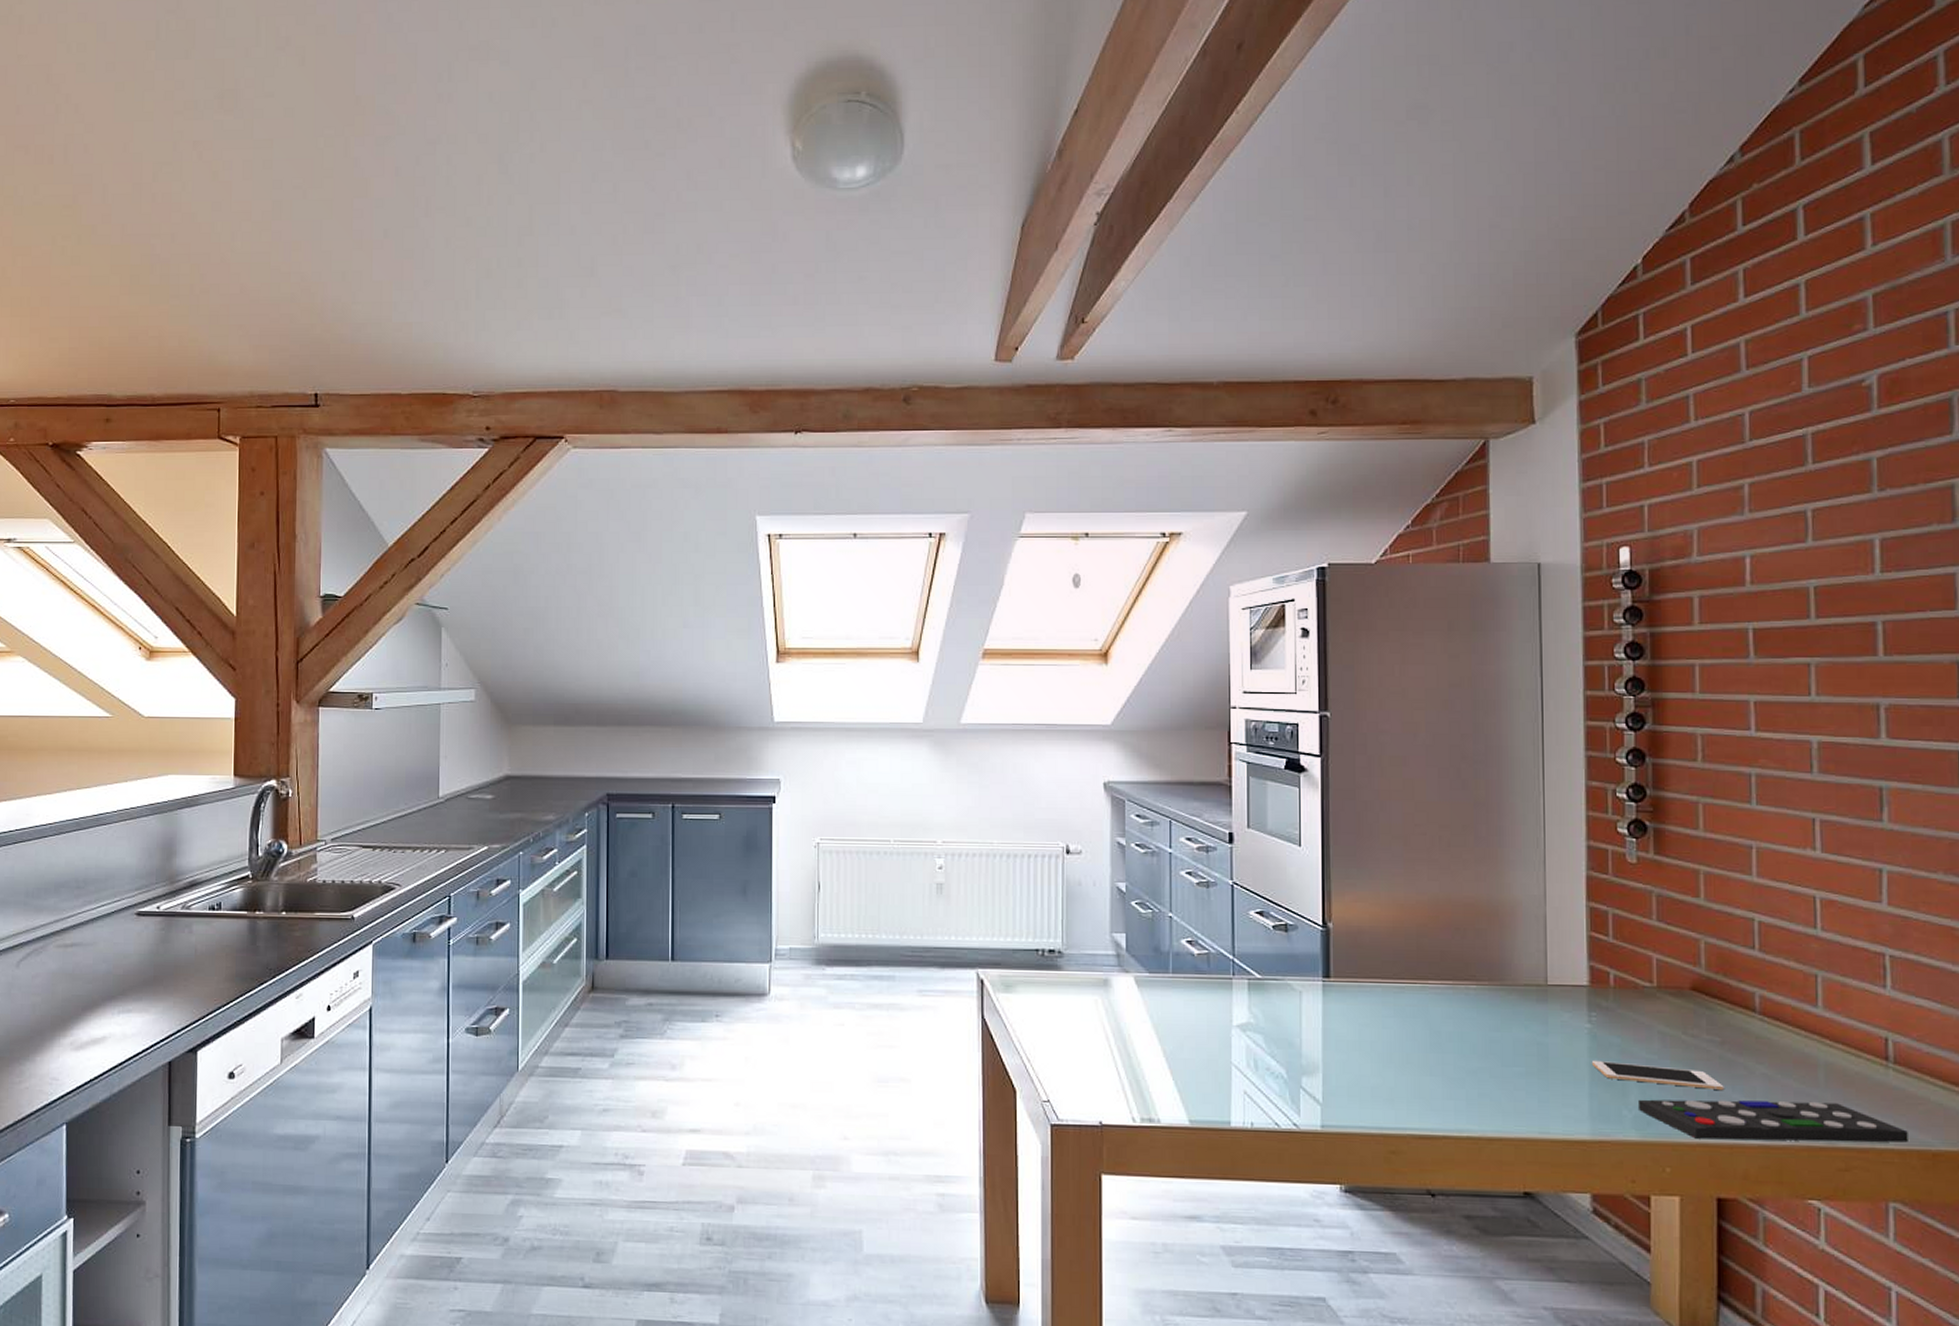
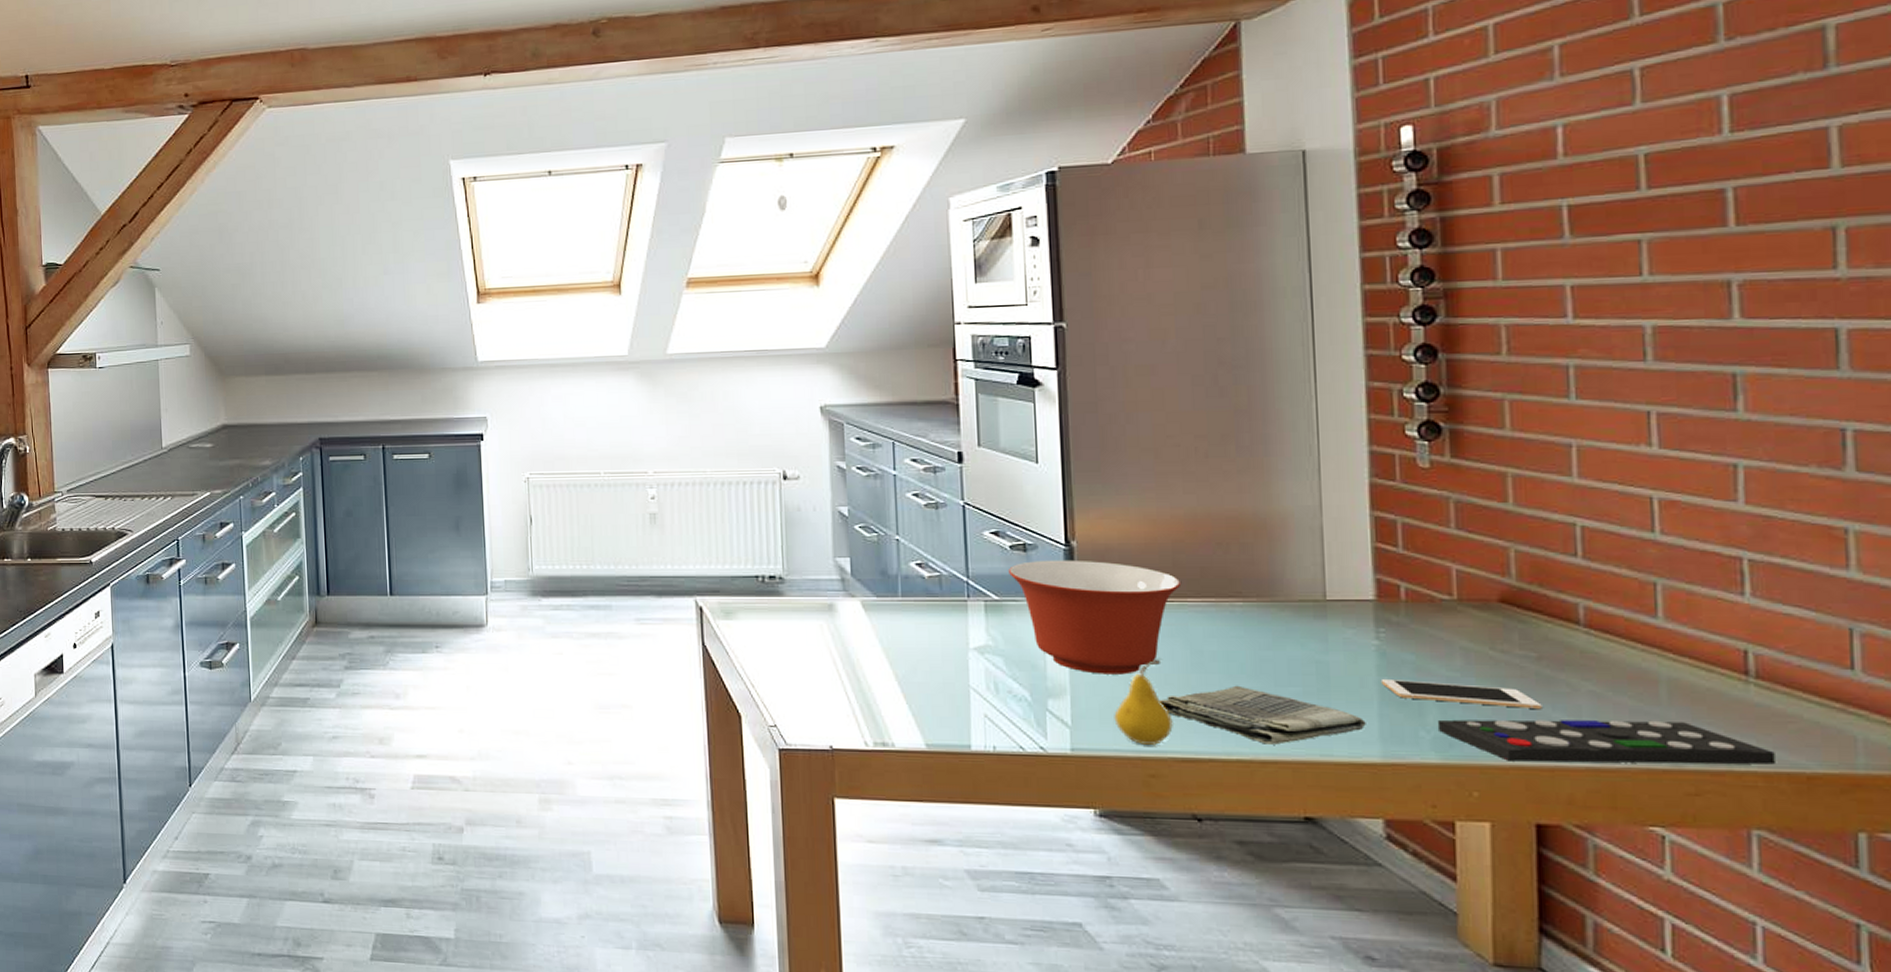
mixing bowl: none [1270,940,1424,1053] -> present [1007,559,1182,675]
fruit: none [1360,1040,1412,1123] -> present [1114,660,1173,746]
dish towel: none [1400,1065,1578,1122] -> present [1158,685,1366,745]

